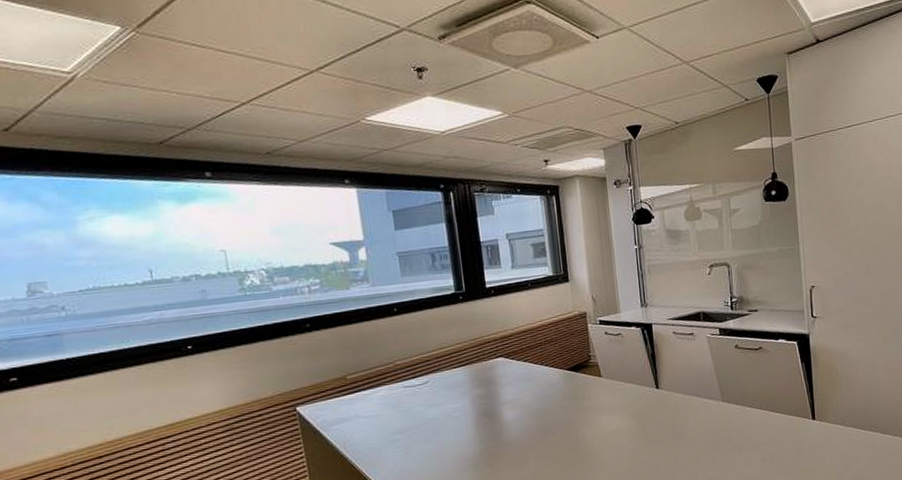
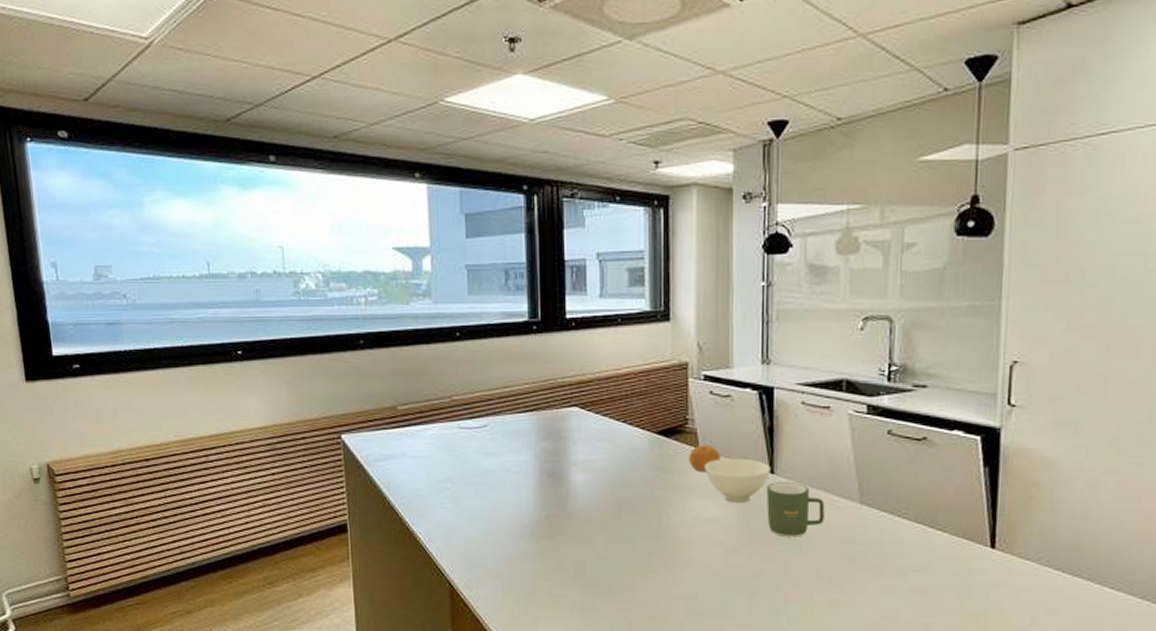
fruit: none [594,373,619,395] -> present [689,444,722,473]
bowl: none [607,380,657,415] -> present [705,457,771,503]
mug: none [655,393,699,435] -> present [767,482,825,537]

